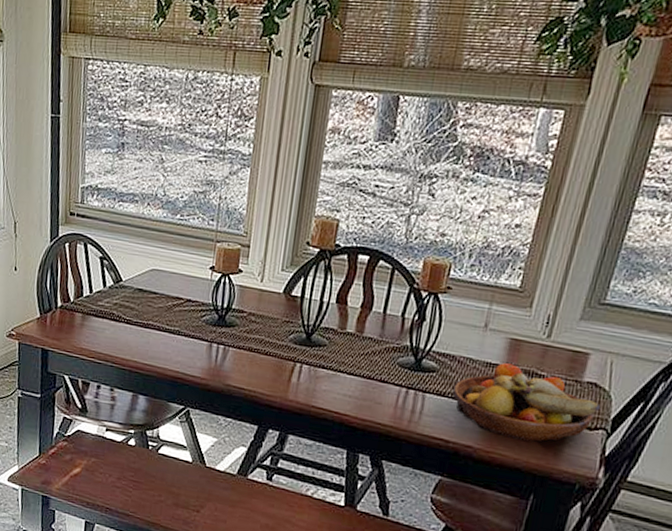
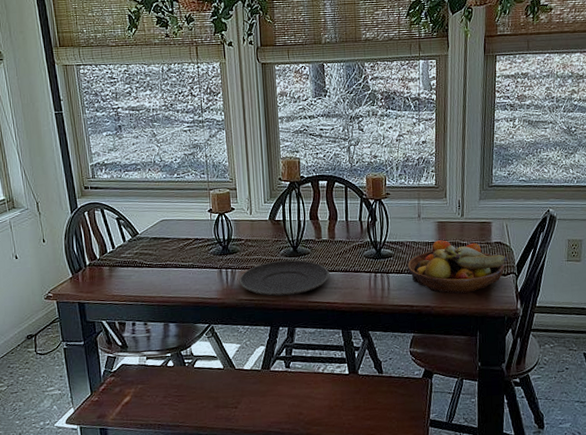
plate: none [230,346,348,395] -> present [239,259,330,297]

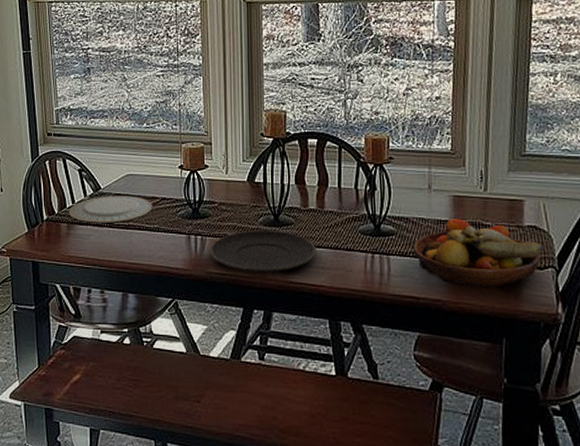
plate: none [109,238,187,265] -> present [68,196,153,223]

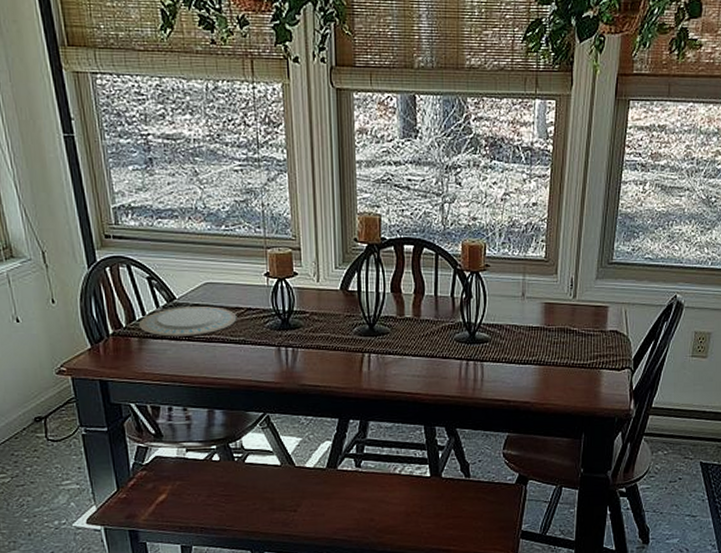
plate: present [209,230,317,273] -> none [302,339,413,383]
fruit bowl: present [413,219,545,289] -> none [506,325,623,390]

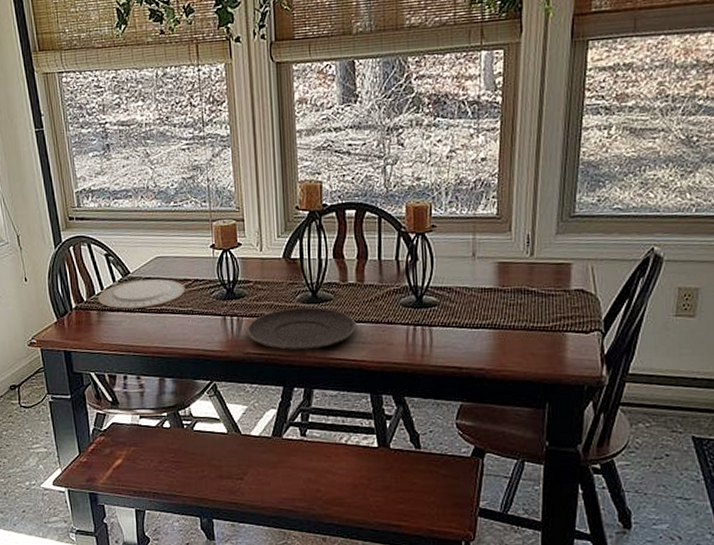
plate: none [302,339,413,383] -> present [246,307,357,351]

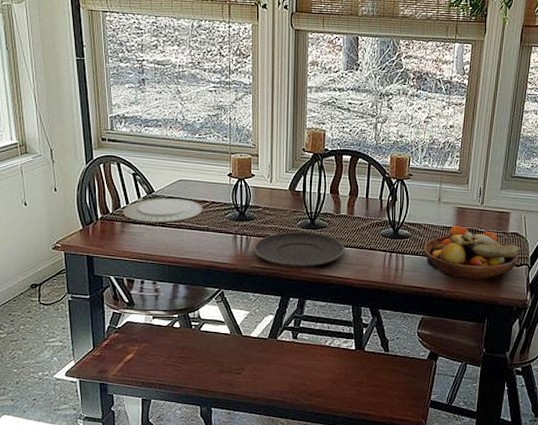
fruit bowl: none [456,286,591,355] -> present [423,226,522,281]

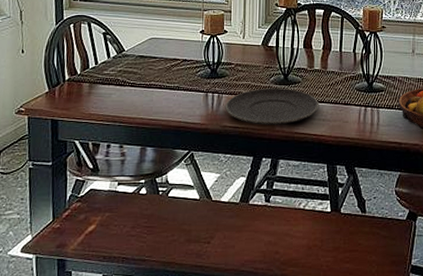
plate: present [122,198,203,223] -> none [91,58,174,83]

